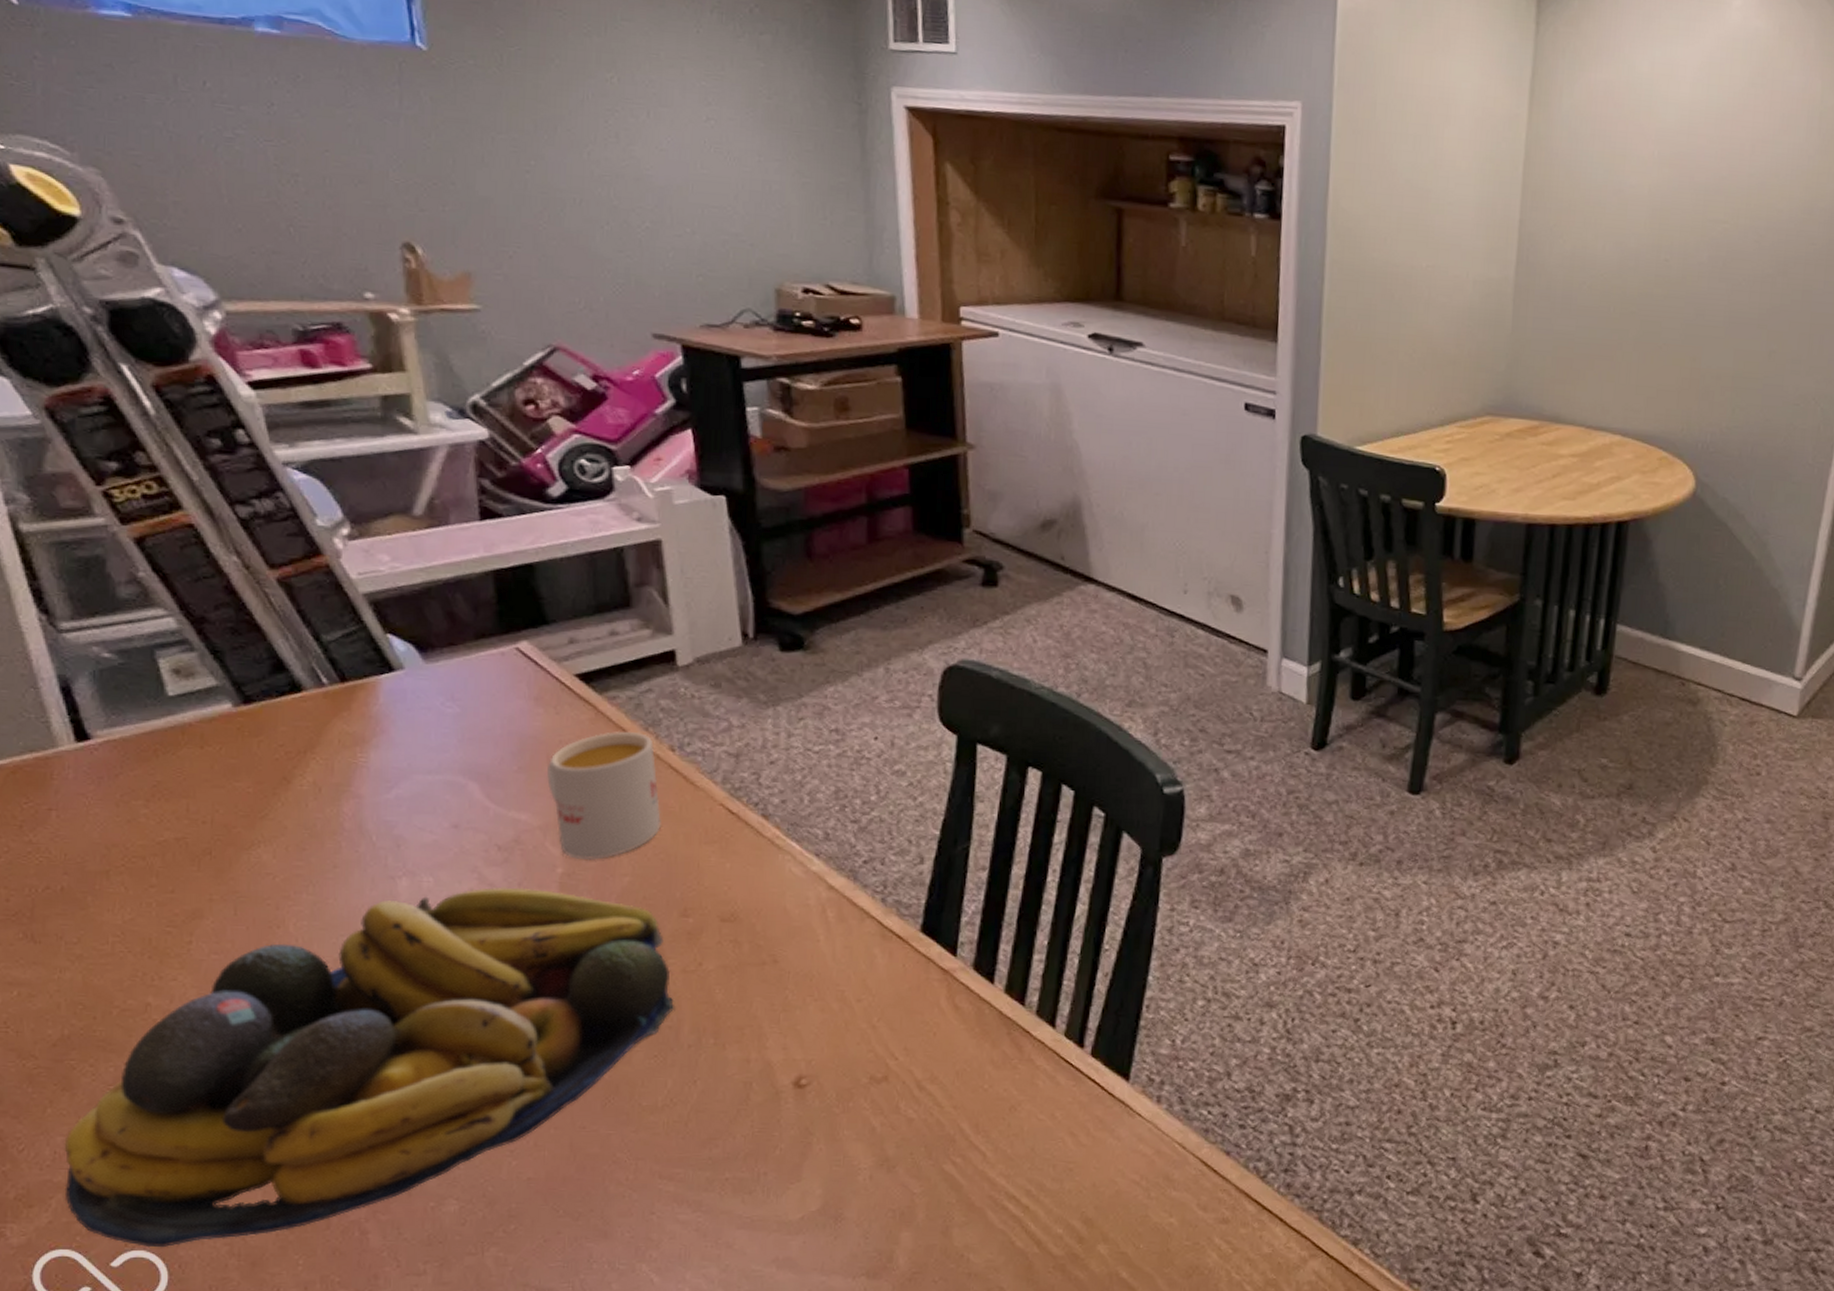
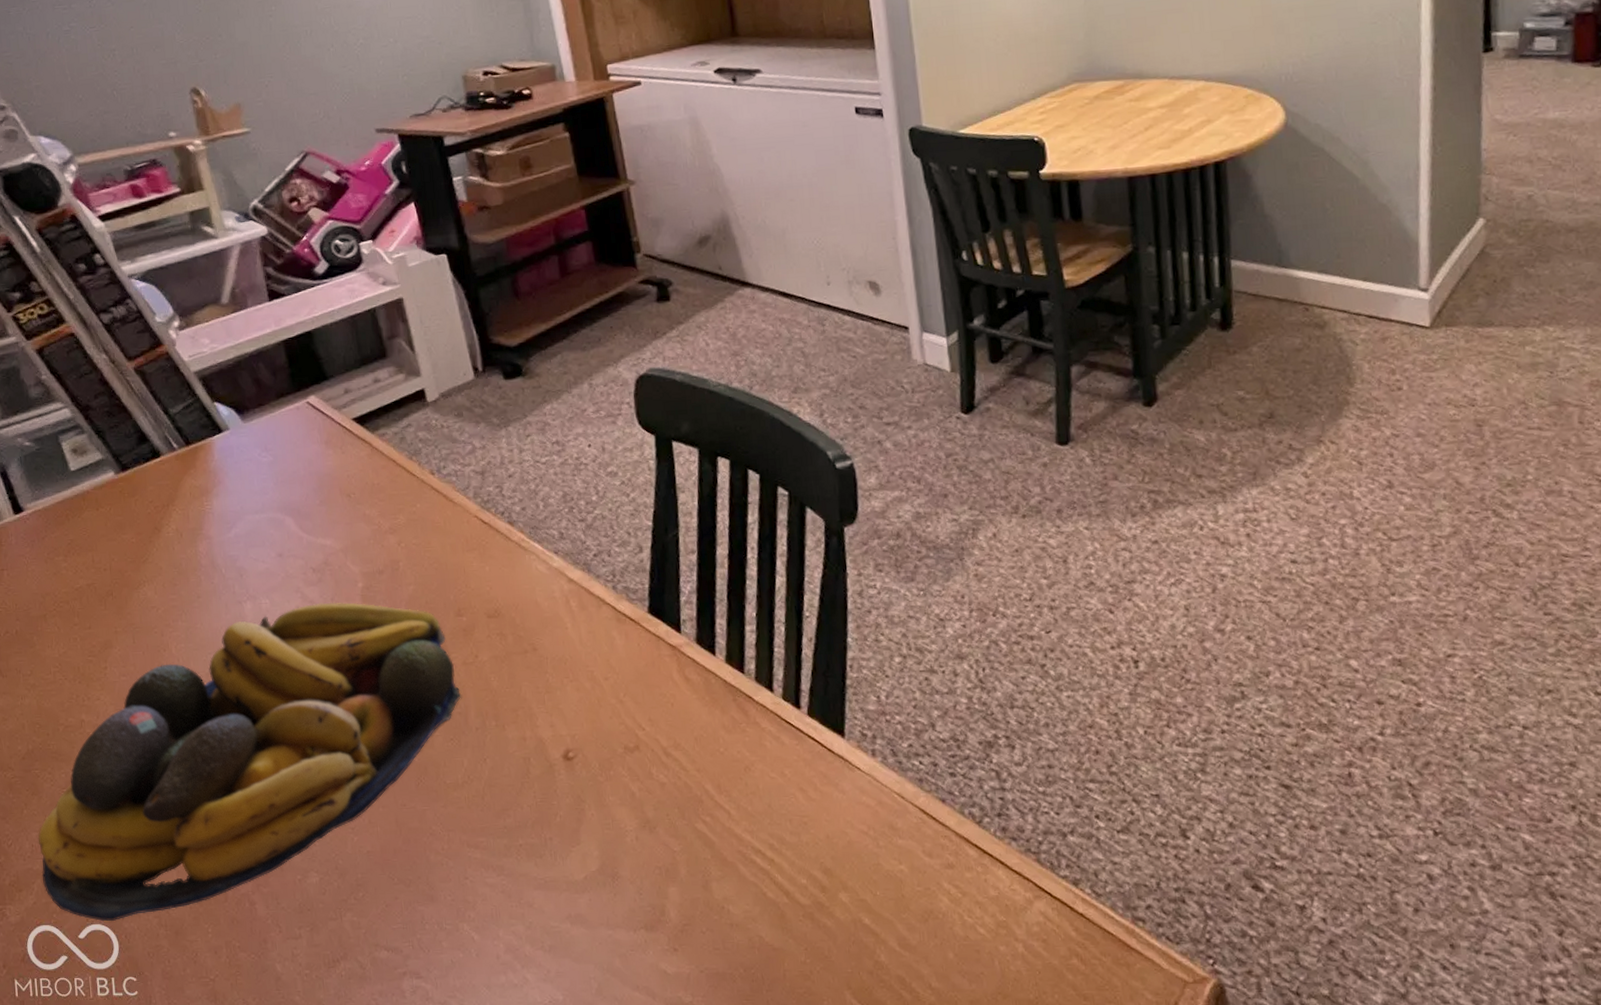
mug: present [547,730,661,861] -> none [341,461,432,575]

